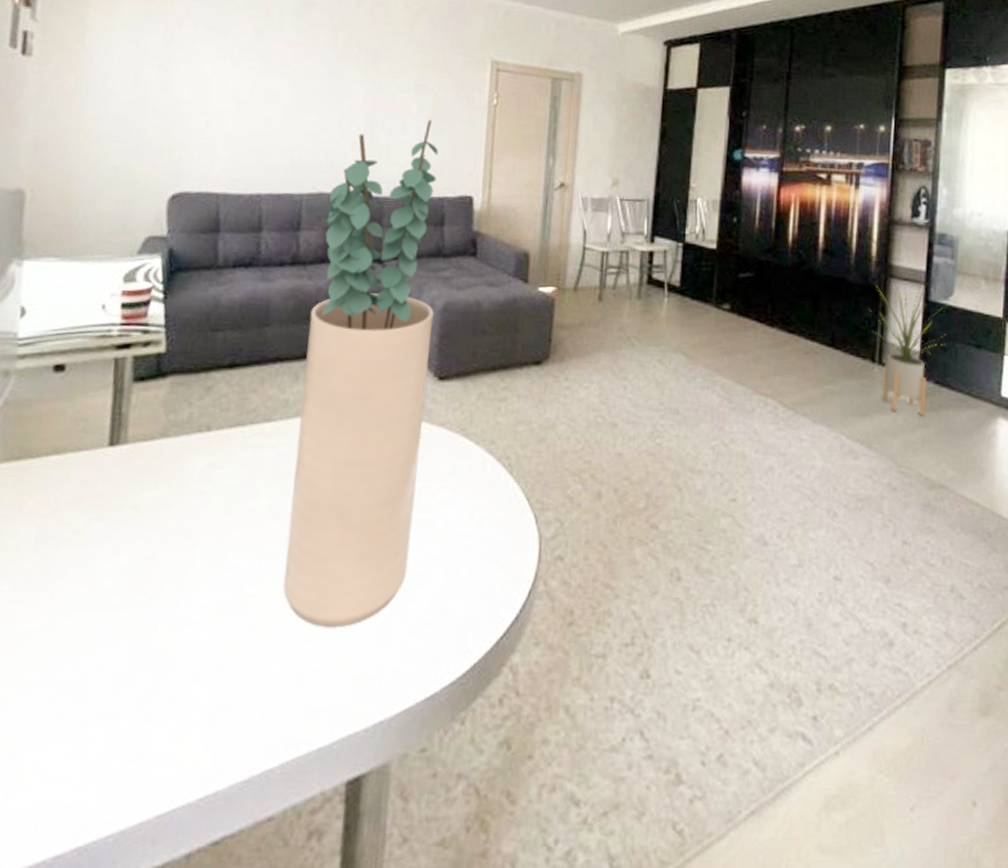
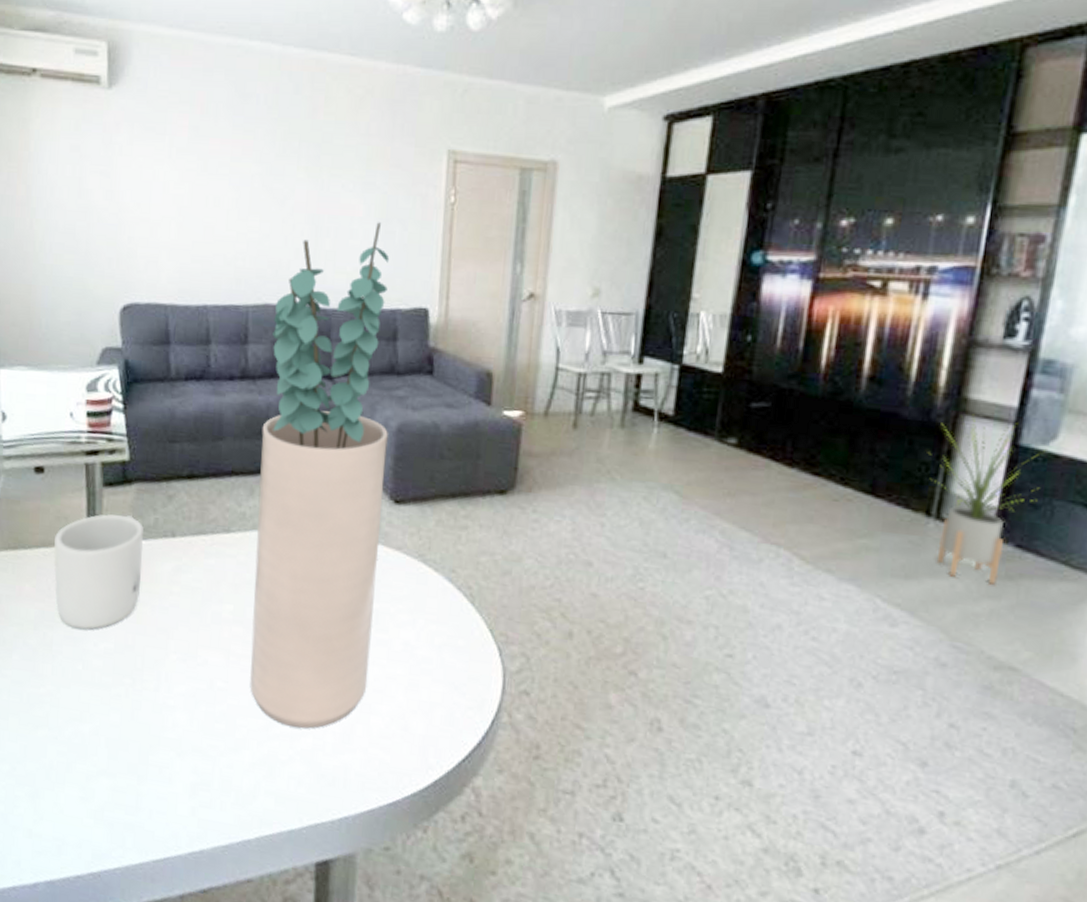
mug: none [63,410,177,545] -> present [53,514,145,629]

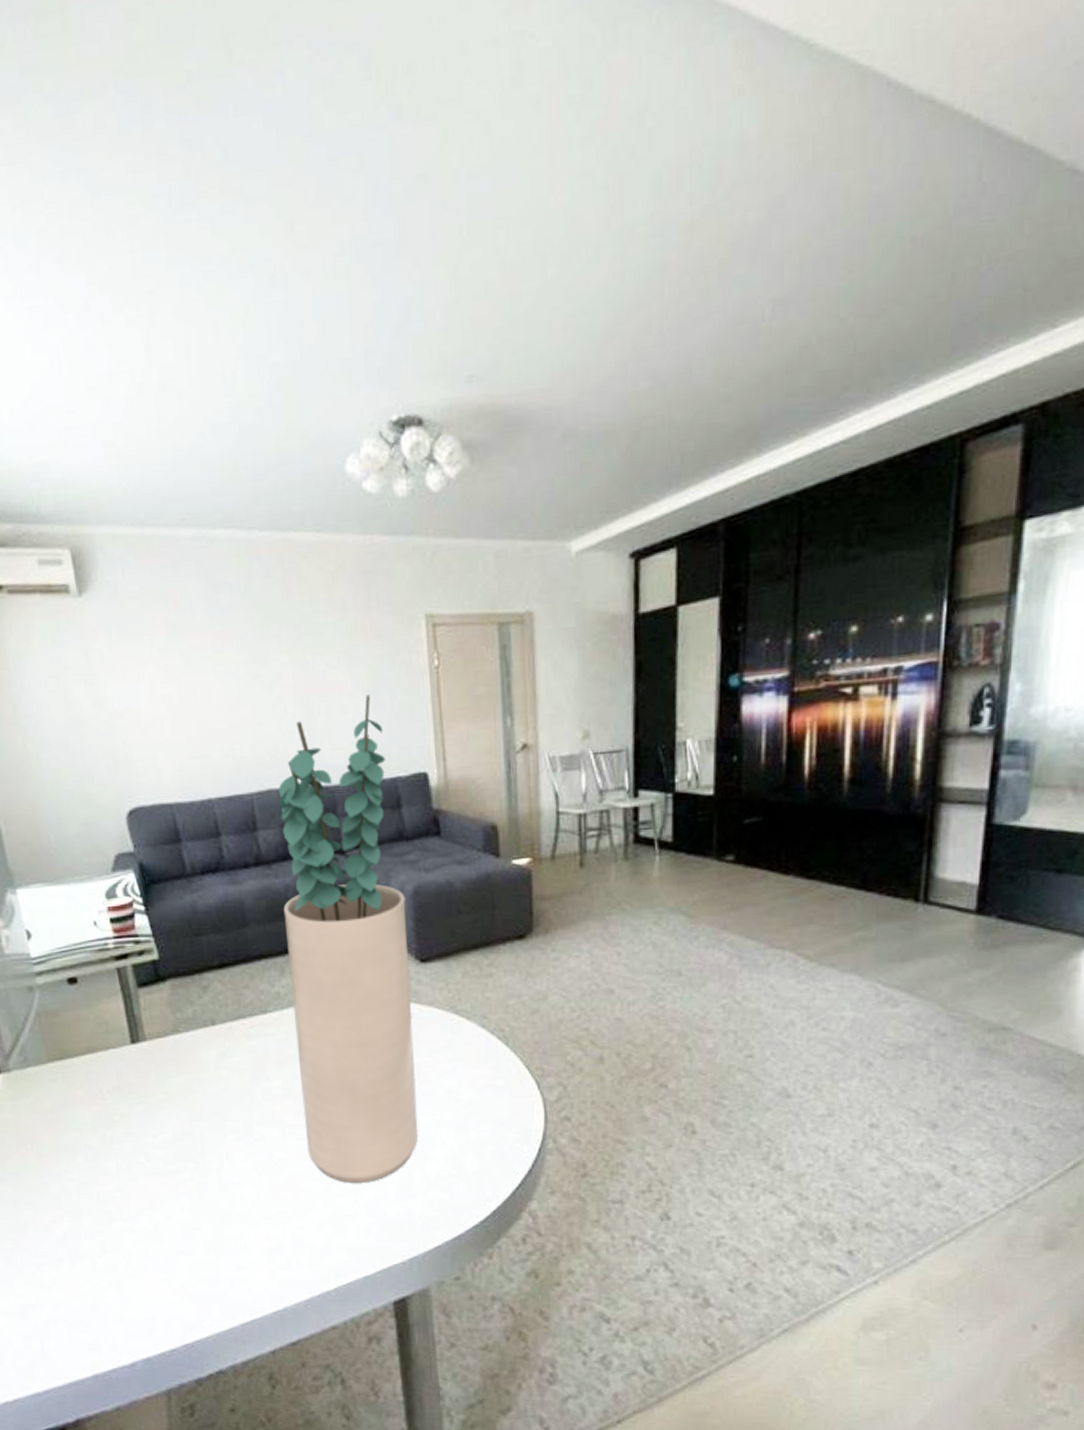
mug: present [53,514,145,629] -> none [97,1010,190,1125]
house plant: present [928,414,1047,585] -> none [912,801,1018,956]

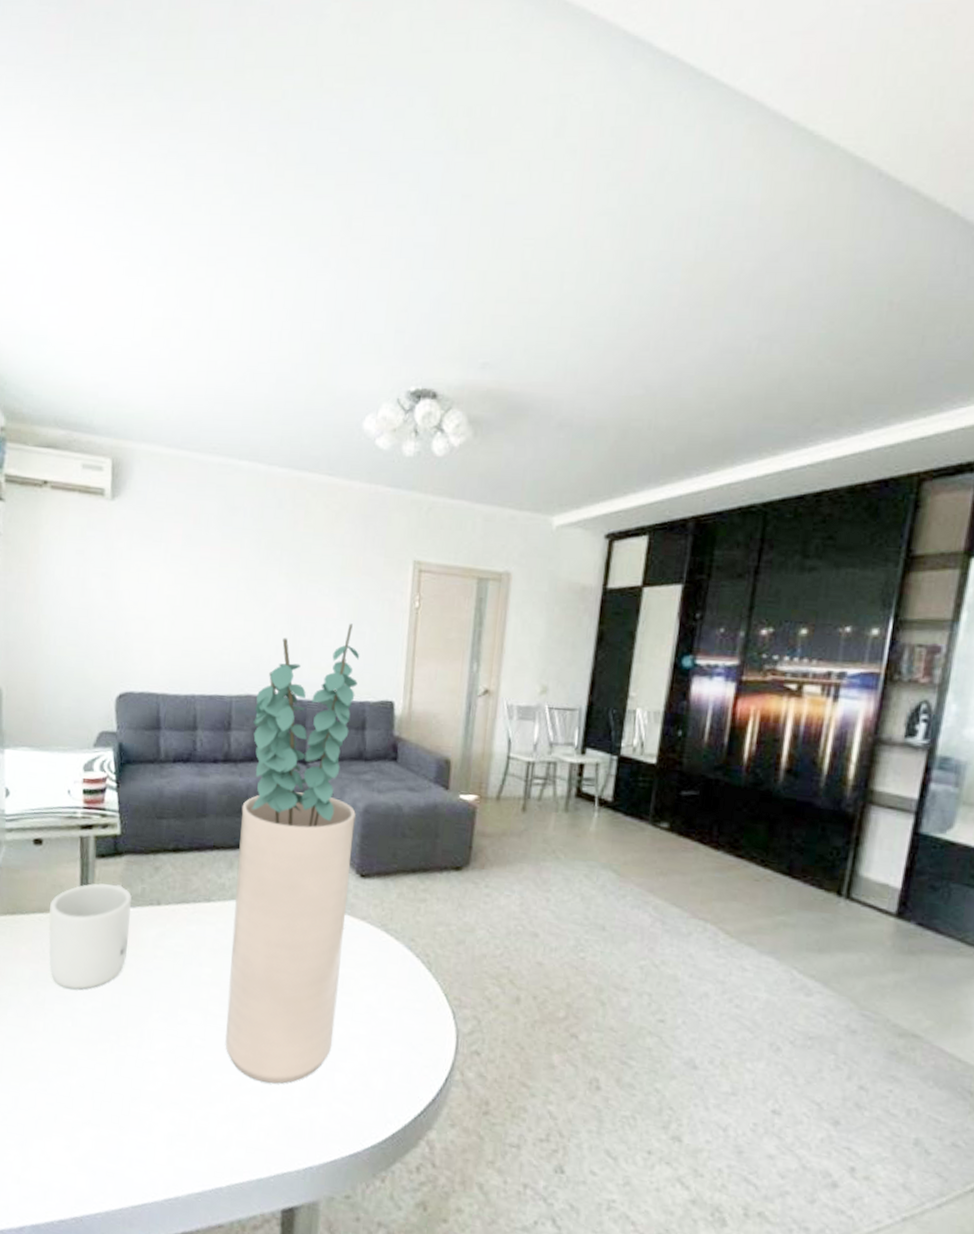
mug: none [97,1010,190,1125] -> present [48,883,133,989]

